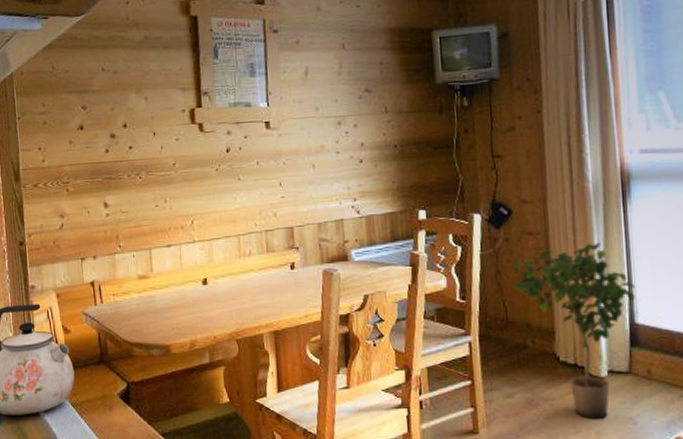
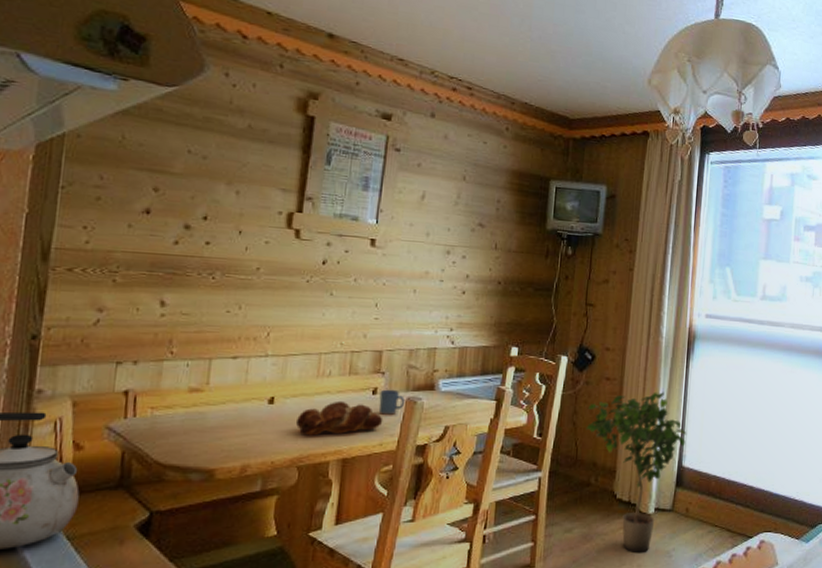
bread loaf: none [228,277,305,312] -> present [295,400,383,436]
mug: none [297,263,323,288] -> present [378,389,406,415]

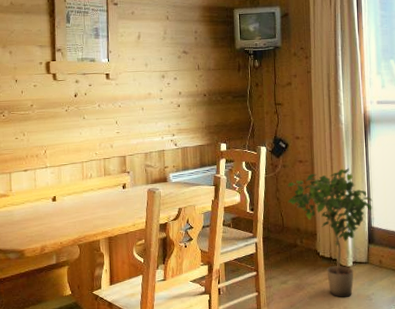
bread loaf: present [295,400,383,436] -> none [72,195,133,222]
mug: present [378,389,406,415] -> none [128,184,147,203]

